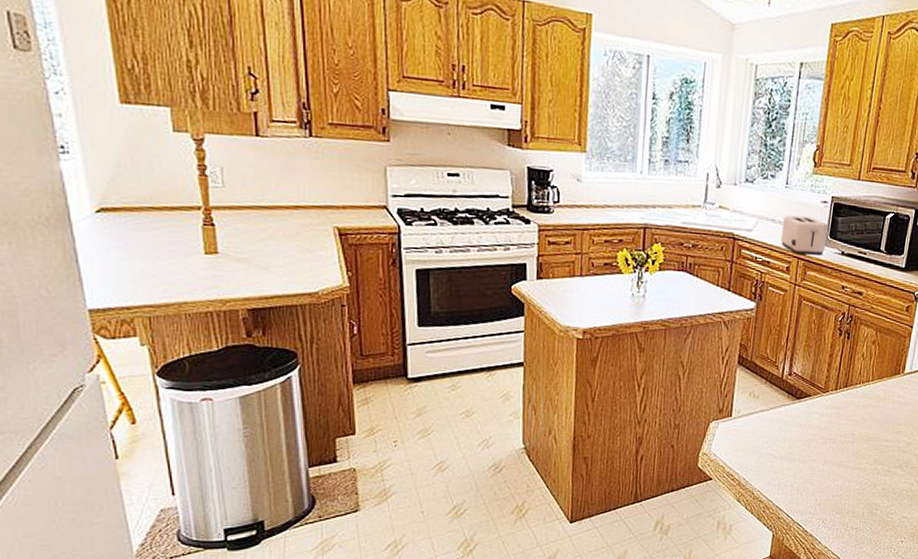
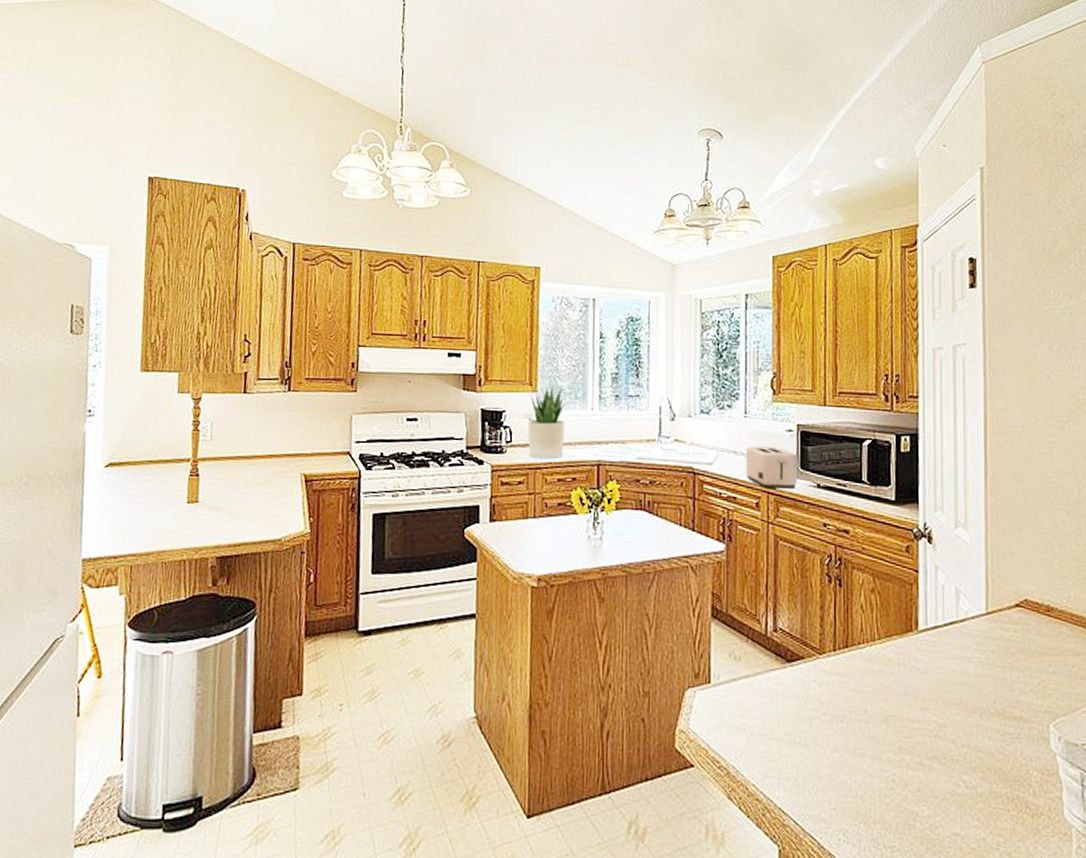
planter: none [576,146,614,222] -> present [528,386,565,460]

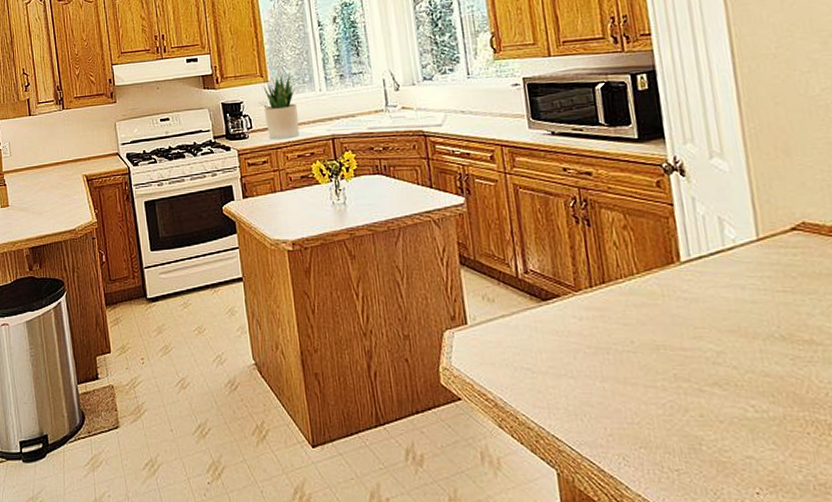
toaster: present [745,446,798,489] -> none [474,102,531,141]

